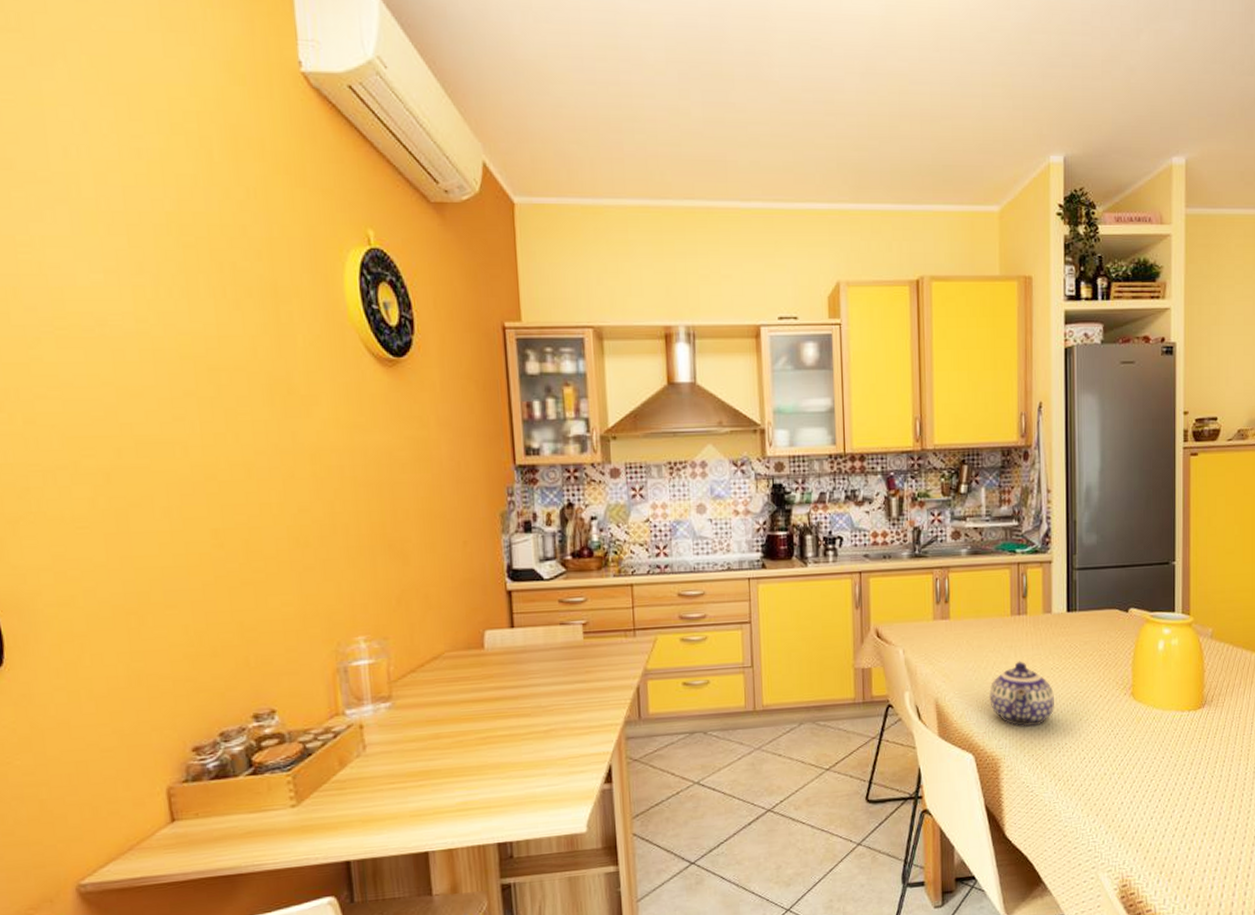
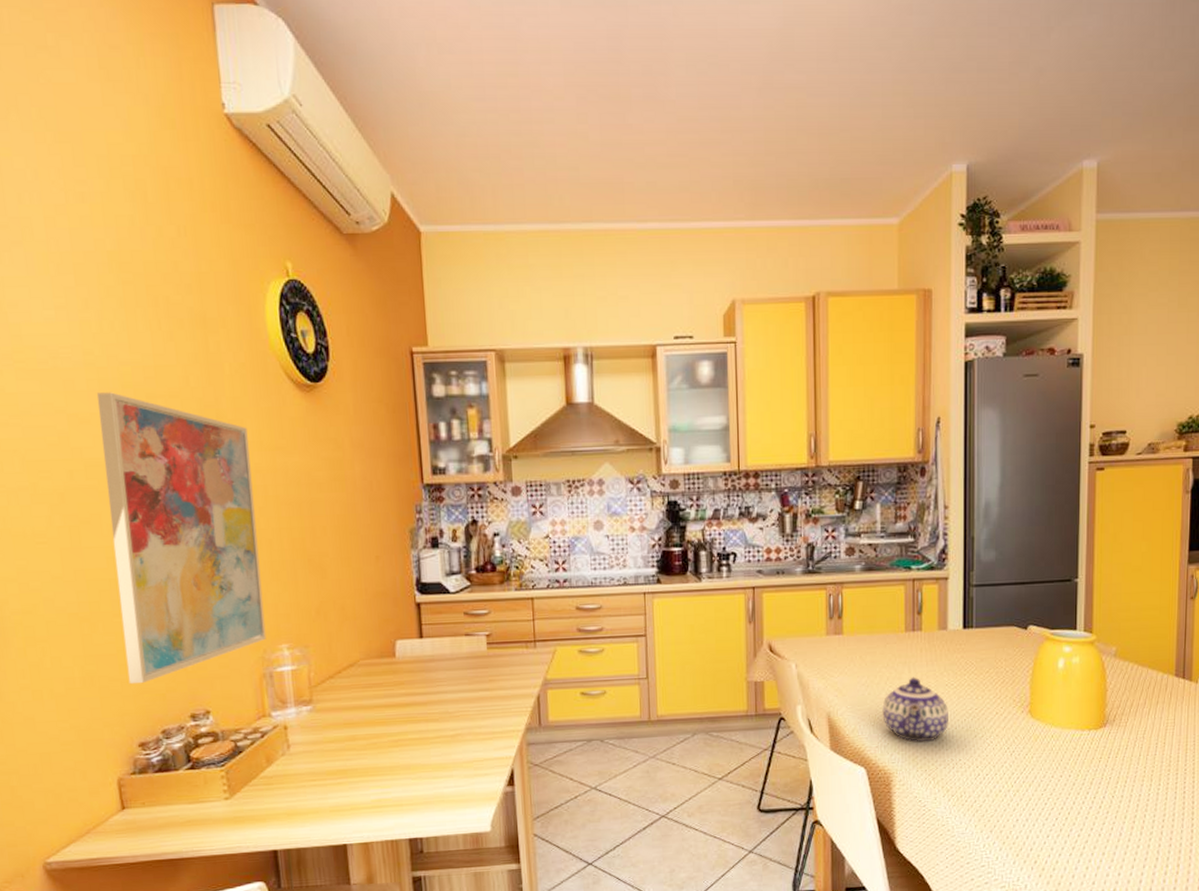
wall art: none [150,363,341,683] -> present [96,392,267,685]

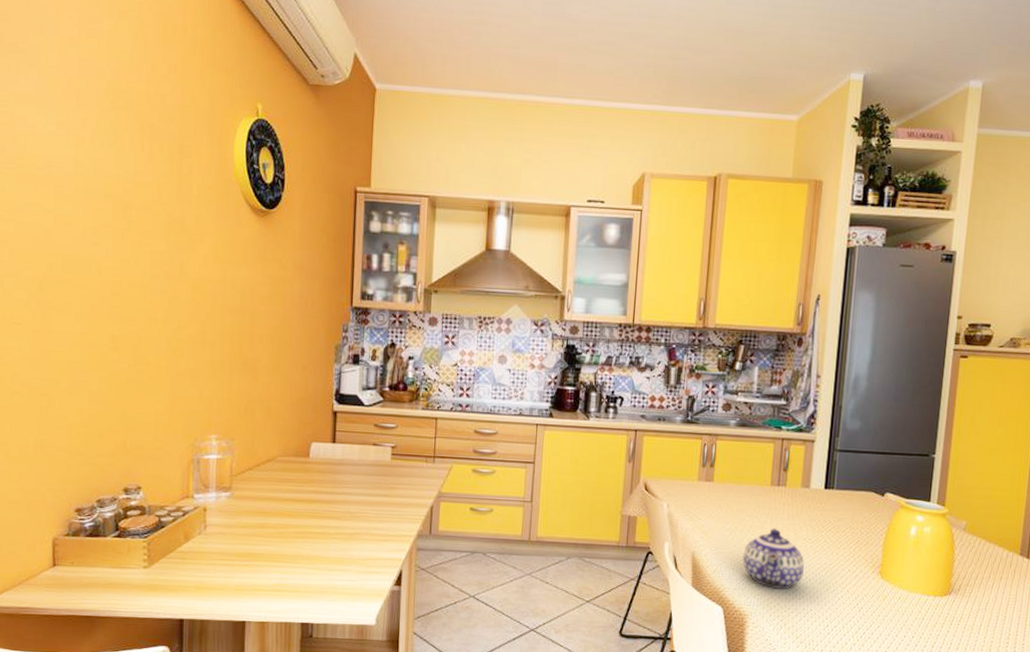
wall art: present [96,392,267,685] -> none [74,199,206,456]

